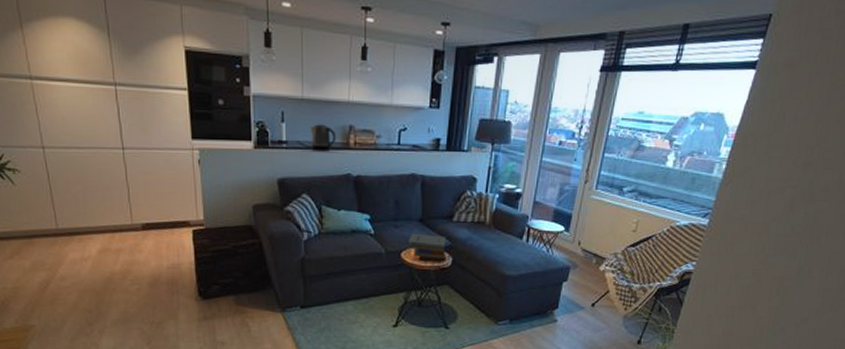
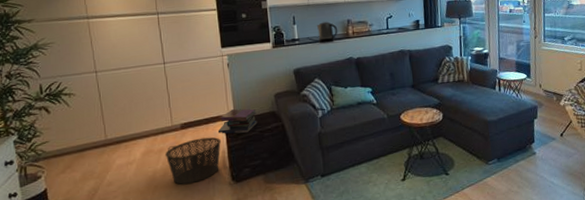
basket: none [123,243,188,293] -> present [164,137,221,185]
books: none [184,216,231,246] -> present [217,109,257,134]
books: present [409,233,446,262] -> none [405,96,438,120]

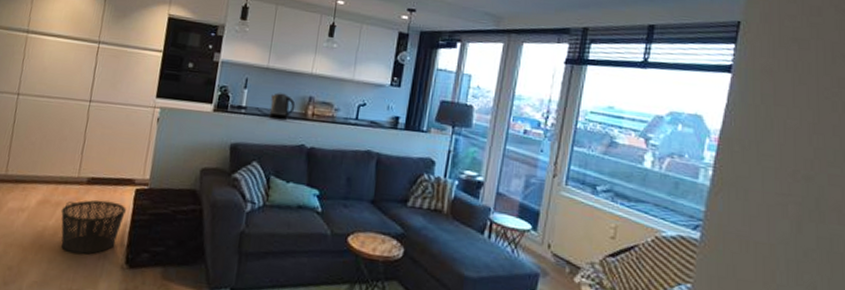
books: present [217,109,257,134] -> none [125,175,176,209]

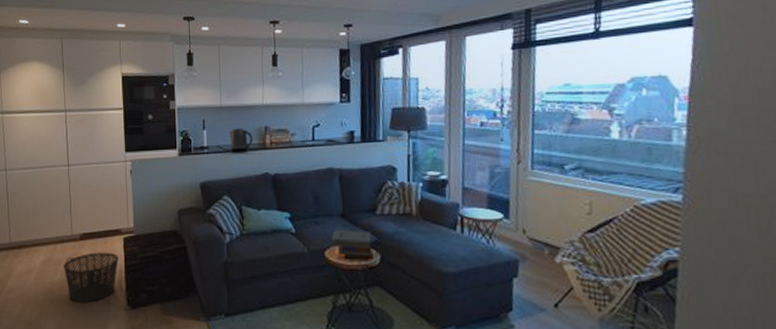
books: none [357,215,398,253] -> present [331,230,374,260]

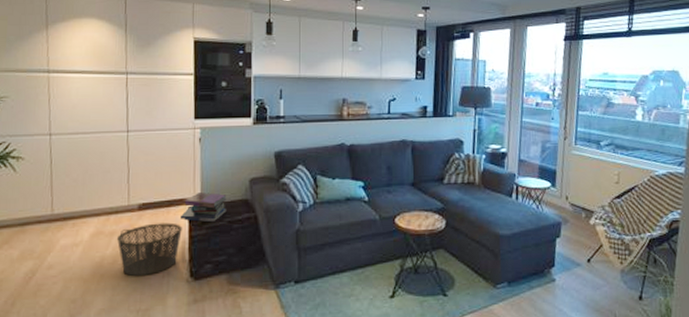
books: none [116,223,158,253] -> present [179,192,227,223]
kettle: present [229,128,253,154] -> none [307,99,331,124]
books: present [331,230,374,260] -> none [402,197,440,226]

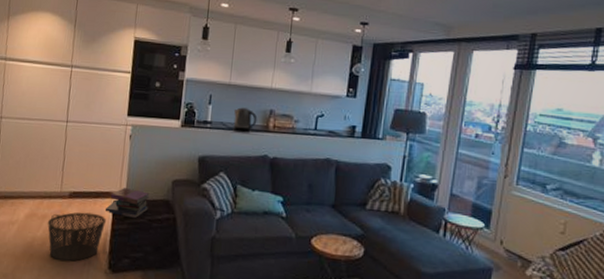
kettle: none [307,99,331,124] -> present [233,107,258,133]

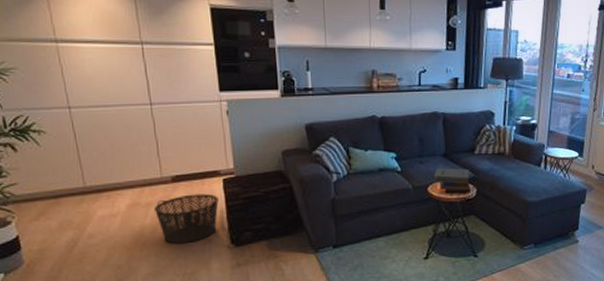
books: present [105,188,150,219] -> none [215,164,261,193]
kettle: present [233,107,258,133] -> none [335,70,360,96]
books: none [320,219,358,252] -> present [434,168,471,194]

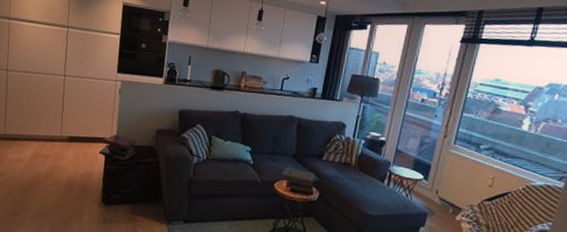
basket: present [153,193,219,244] -> none [49,153,100,195]
books: none [215,164,261,193] -> present [98,135,137,161]
kettle: none [335,70,360,96] -> present [209,68,231,92]

